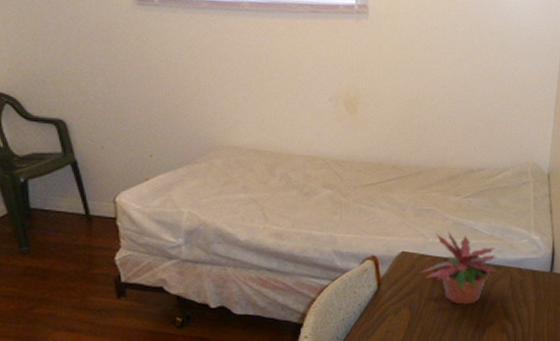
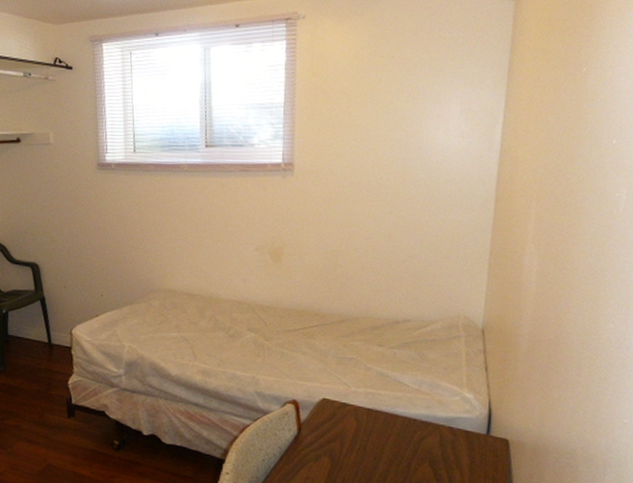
potted plant: present [419,231,500,305] -> none [340,381,428,460]

